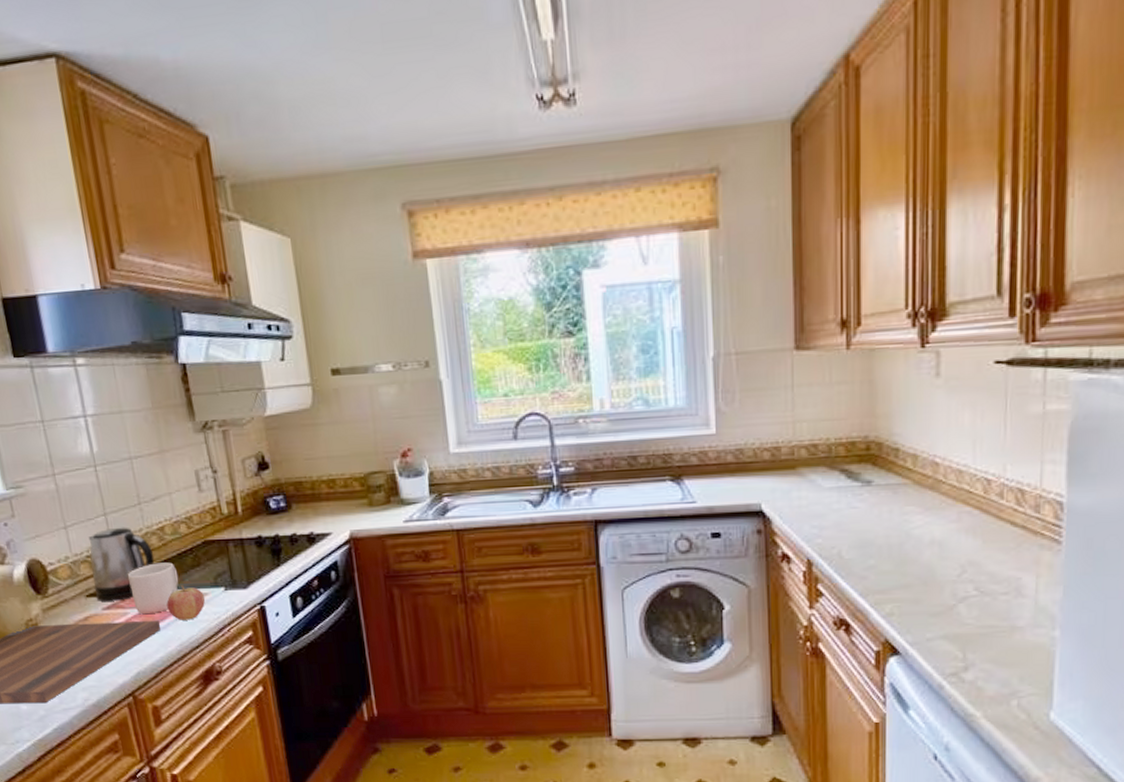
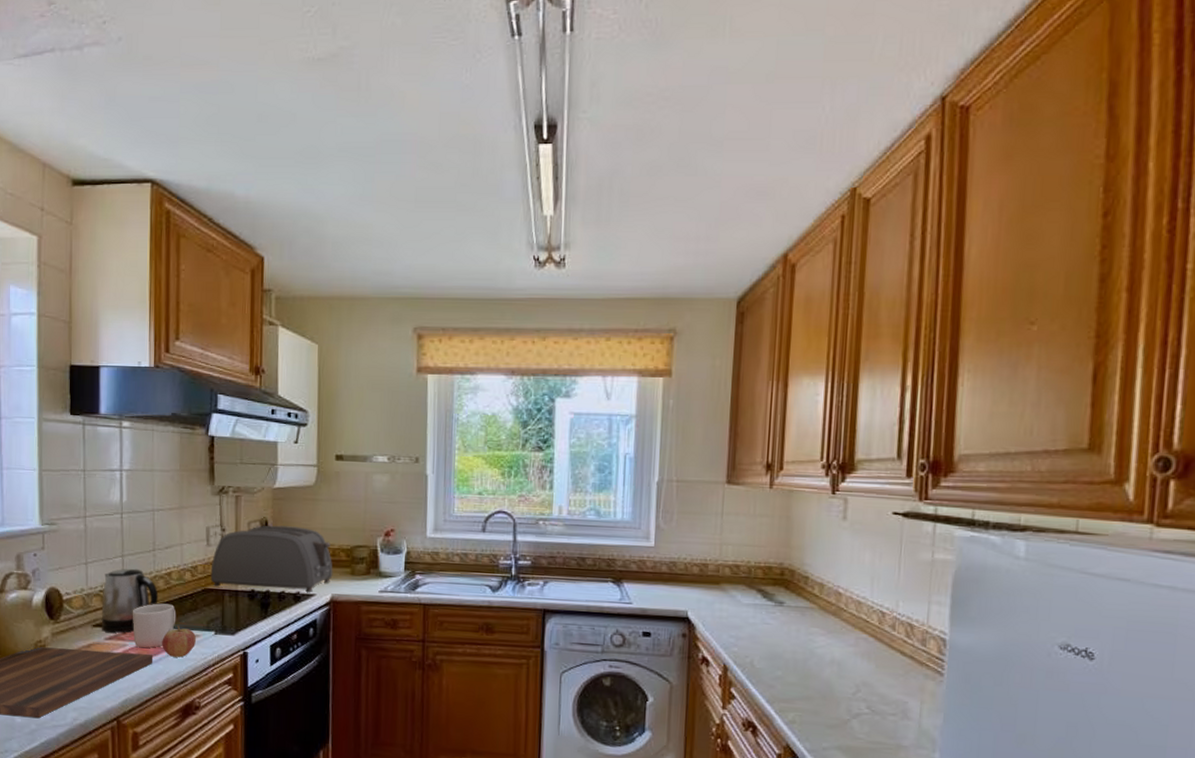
toaster: none [207,458,349,537] -> present [210,525,333,592]

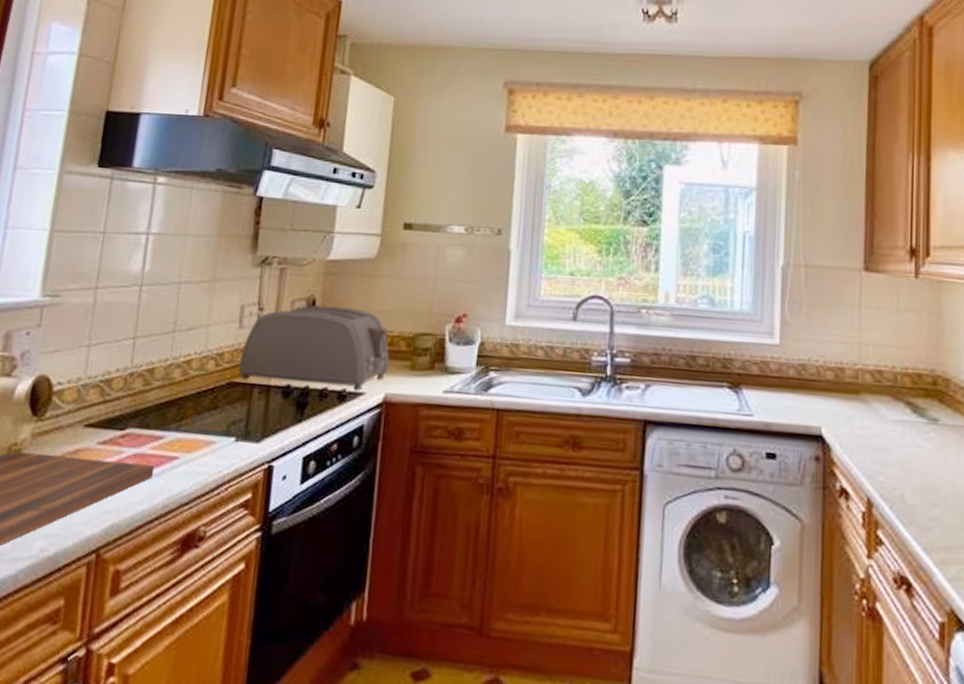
kettle: present [101,568,159,633] -> none [94,353,172,436]
mug: present [132,603,177,648] -> none [133,399,191,457]
fruit: present [162,625,196,658] -> none [167,428,211,471]

